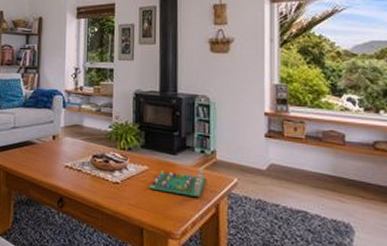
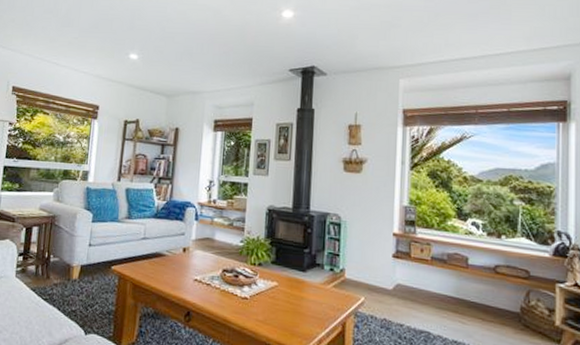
board game: present [149,167,206,198] -> none [277,285,334,316]

